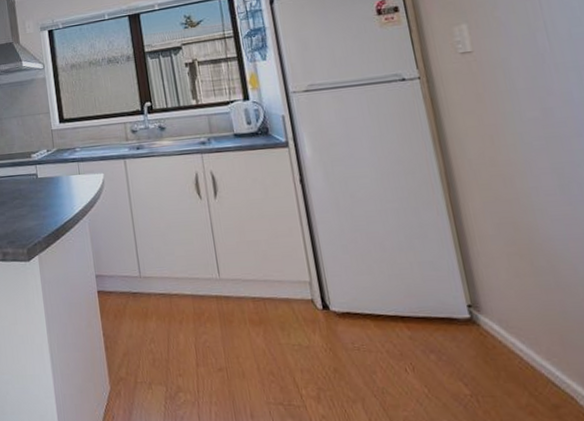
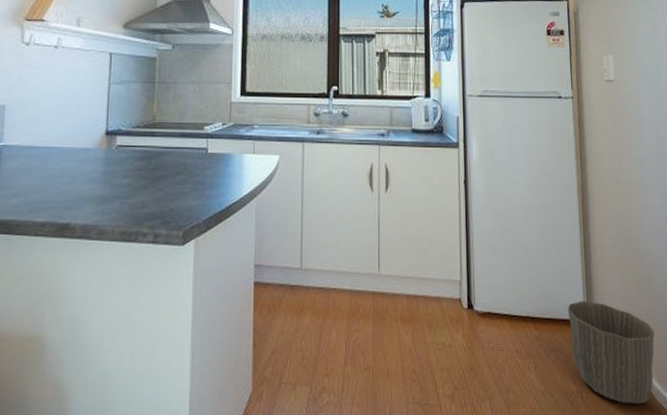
waste basket: none [445,297,575,410] -> present [567,300,655,404]

